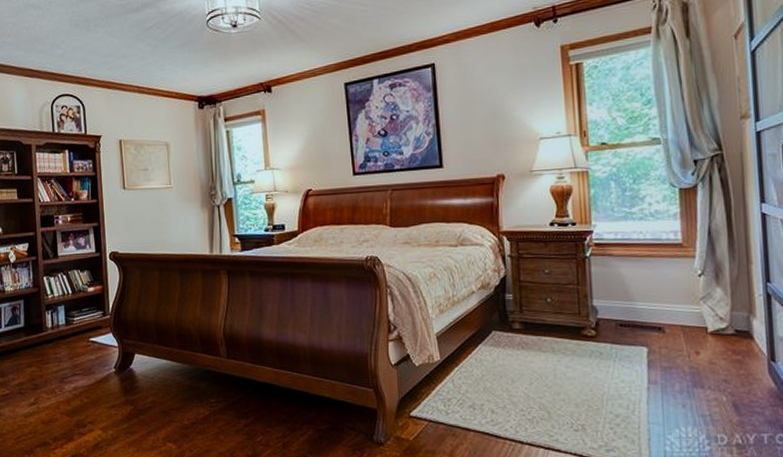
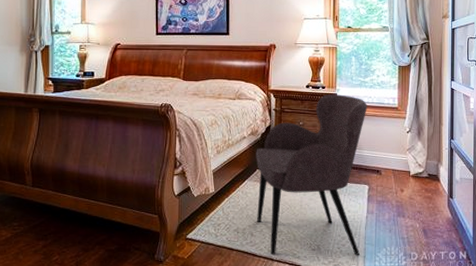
armchair: none [489,231,642,438] -> present [256,94,367,255]

